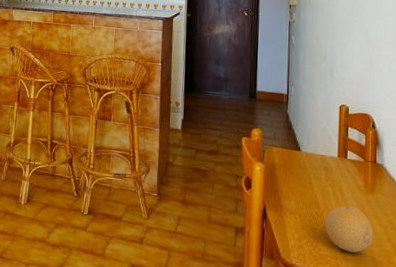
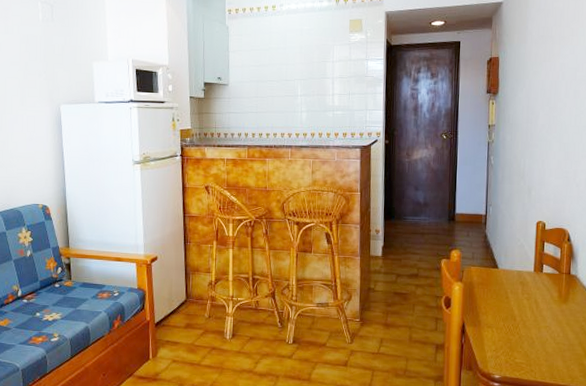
fruit: present [325,206,374,253] -> none [520,316,566,358]

